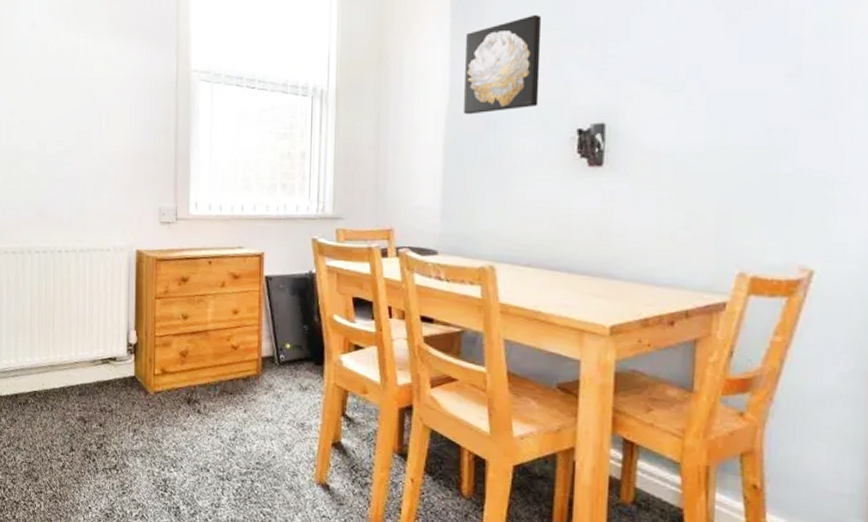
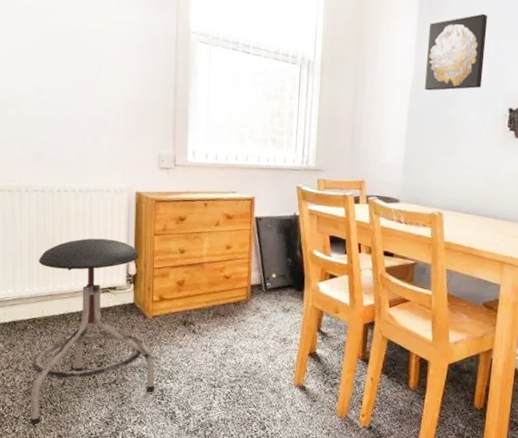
stool: none [30,302,158,512] -> present [30,238,155,425]

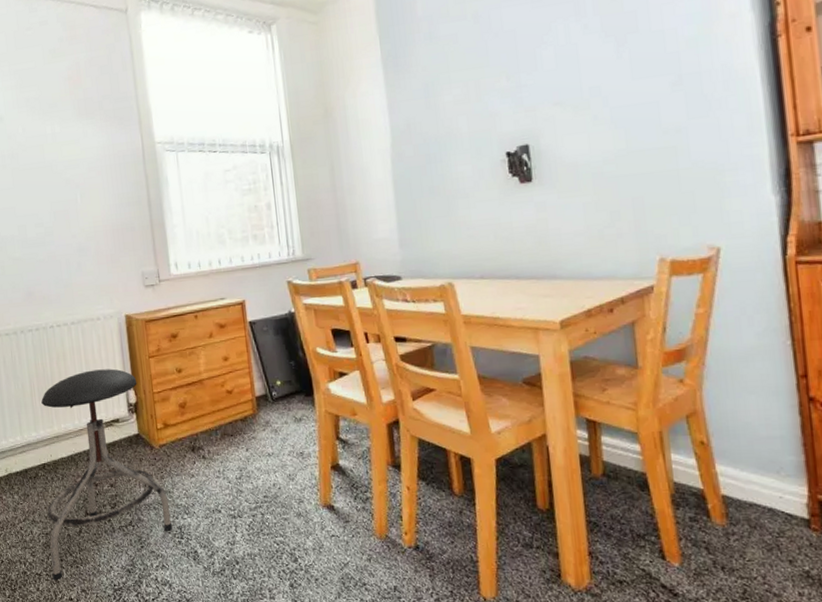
wall art: present [425,13,488,91] -> none [398,57,470,152]

